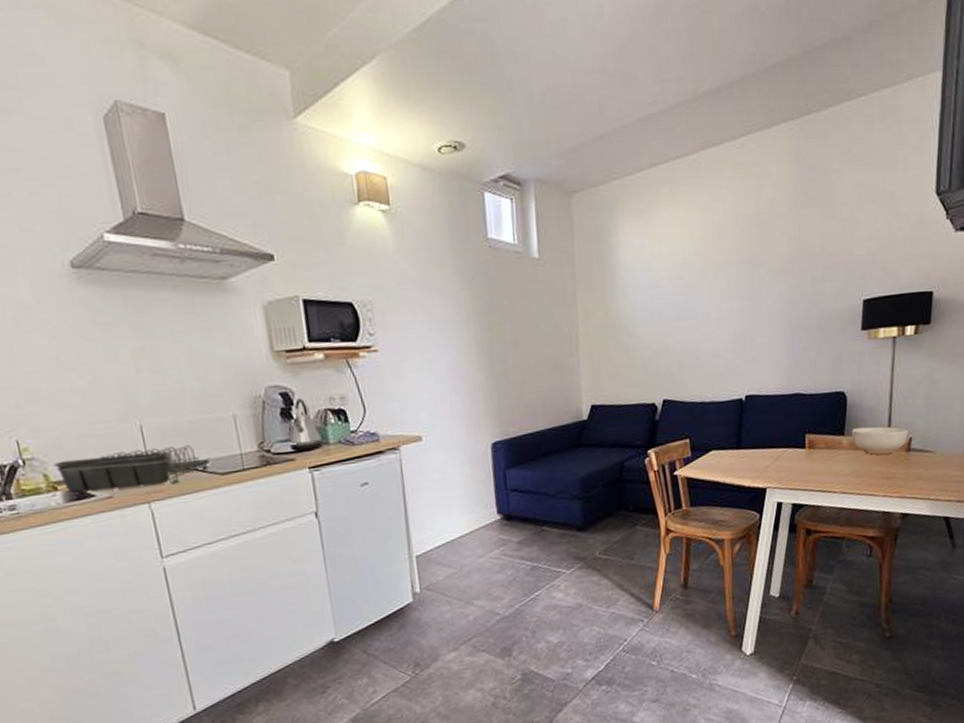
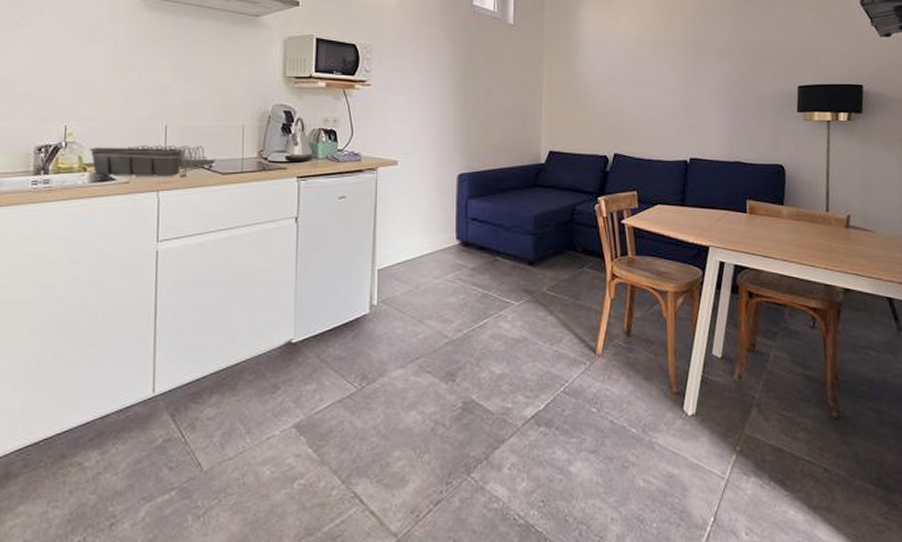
bowl: present [851,426,909,456] -> none [790,200,847,228]

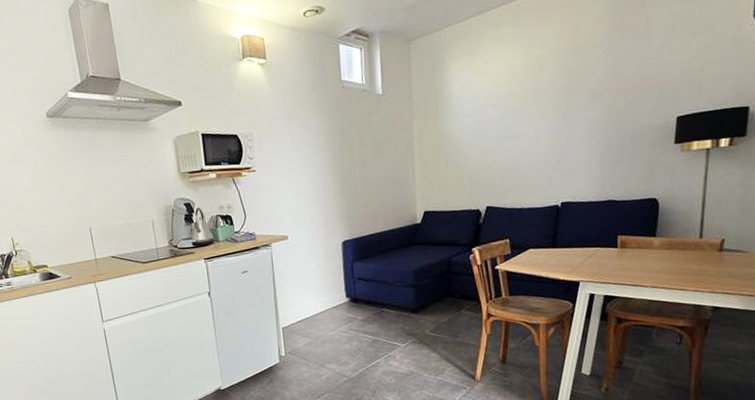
dish rack: present [88,144,217,178] -> none [34,241,136,275]

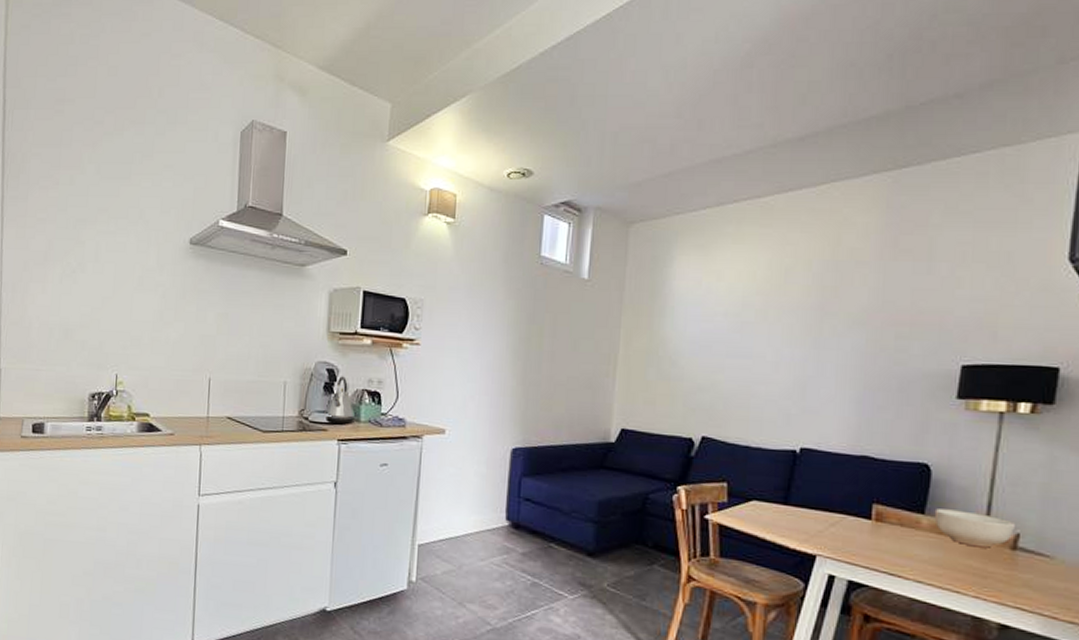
bowl: none [663,228,722,255] -> present [934,508,1016,548]

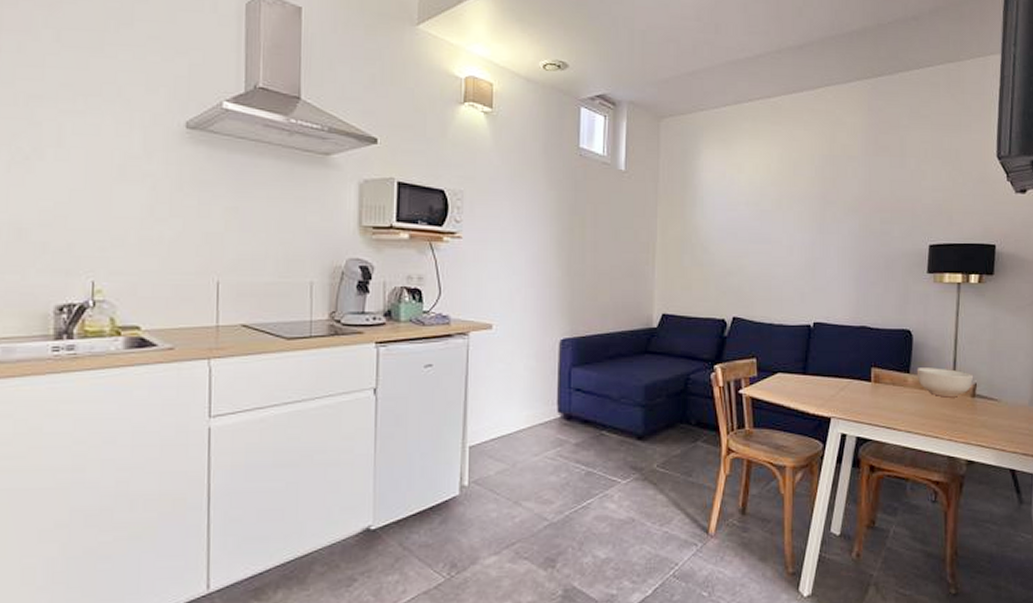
kettle: present [324,376,356,425] -> none [359,274,395,326]

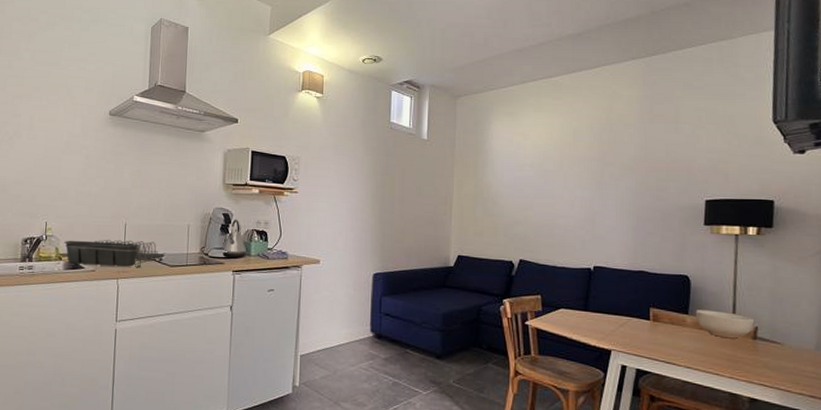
dish rack: none [122,304,280,343] -> present [63,239,166,268]
kettle: none [359,274,395,326] -> present [221,219,247,259]

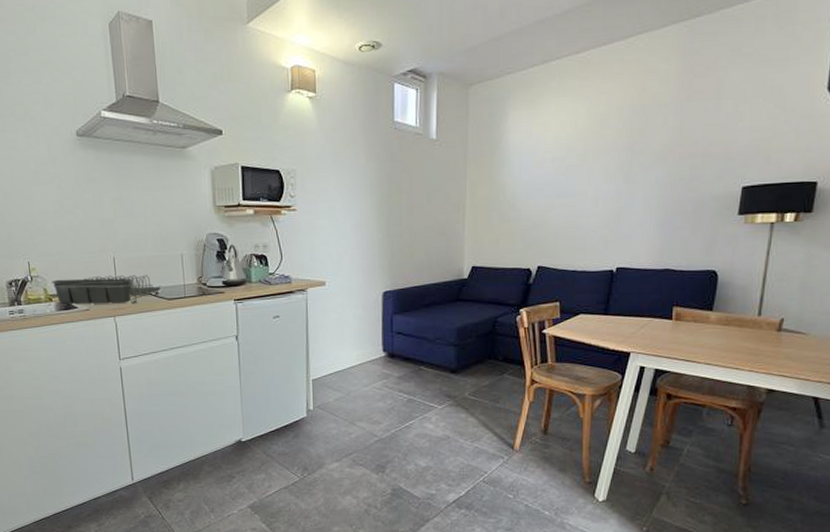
bowl: present [695,310,755,339] -> none [720,305,782,332]

